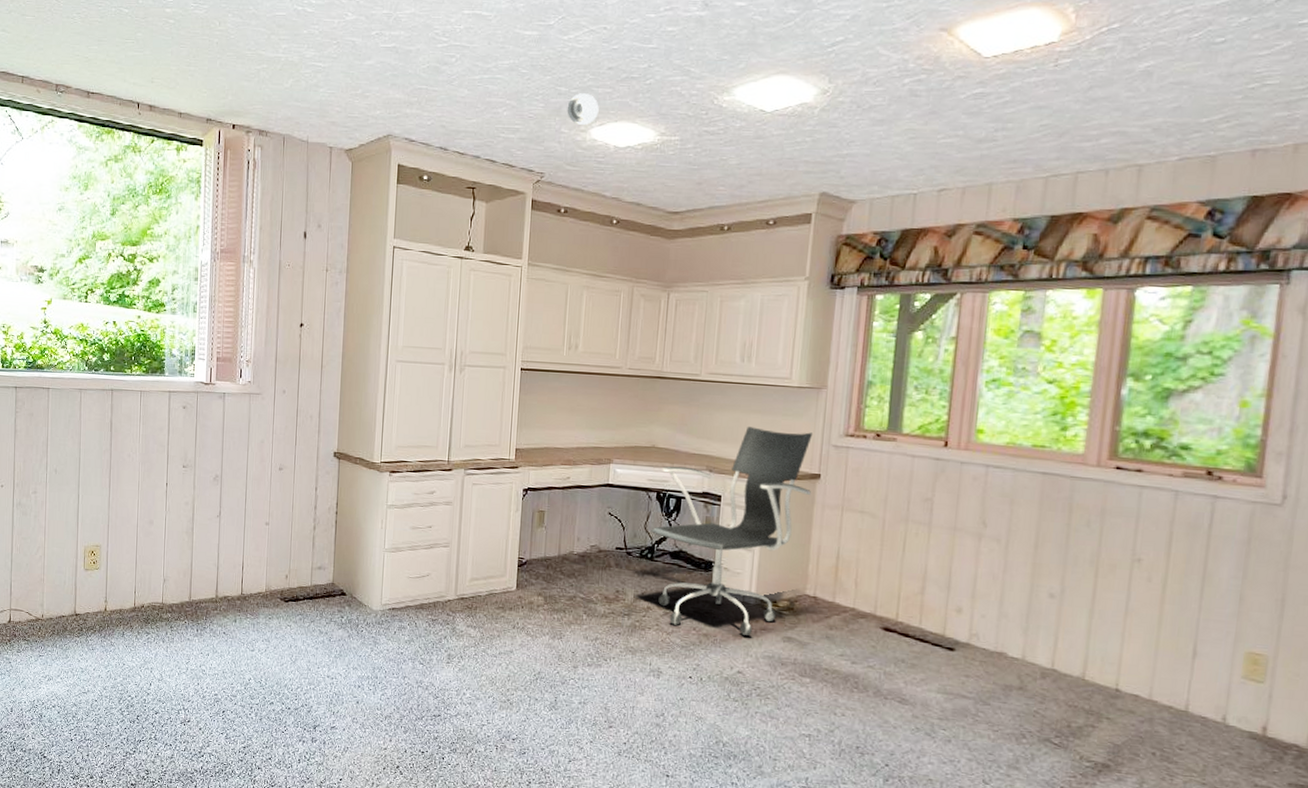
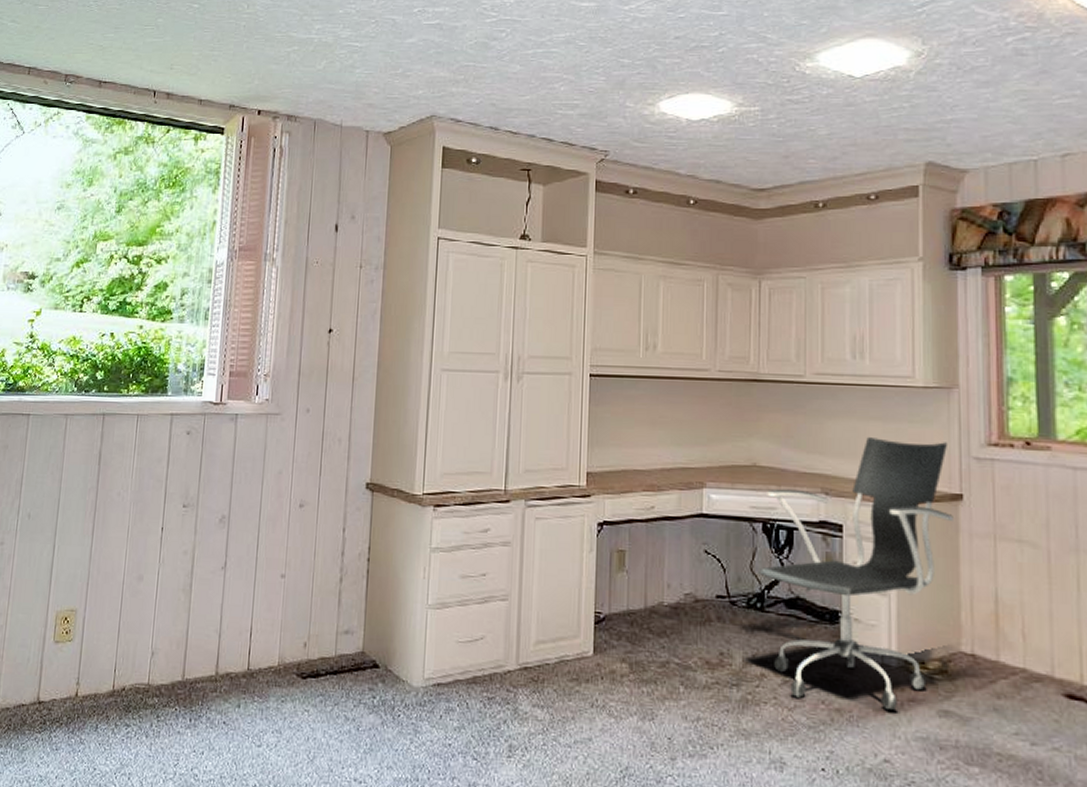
smoke detector: present [567,93,599,126] -> none [631,65,667,99]

